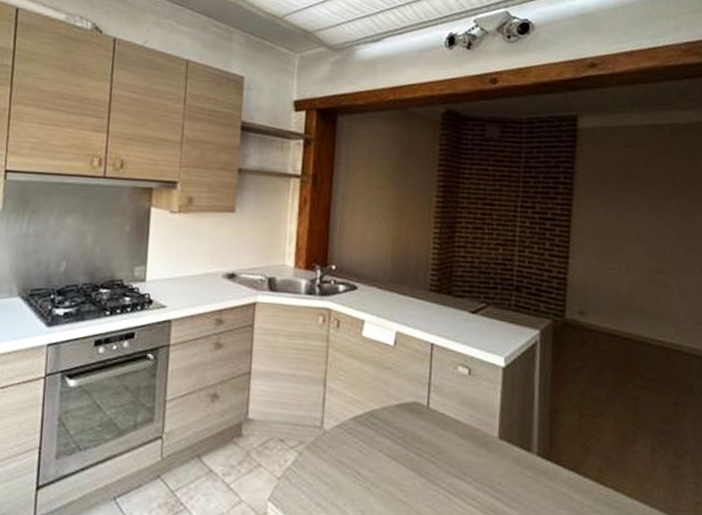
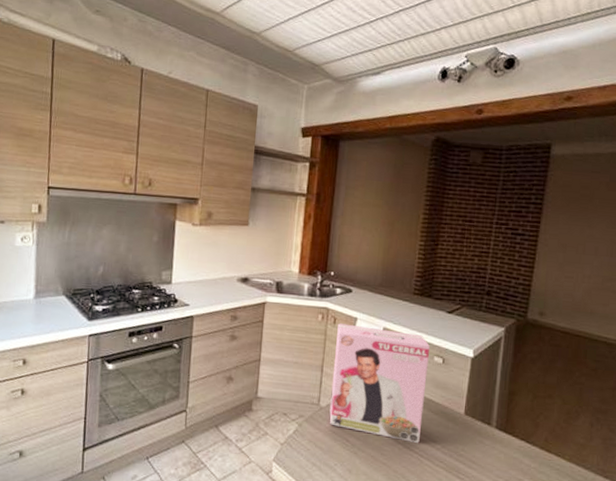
cereal box: none [335,327,453,476] -> present [329,323,431,444]

